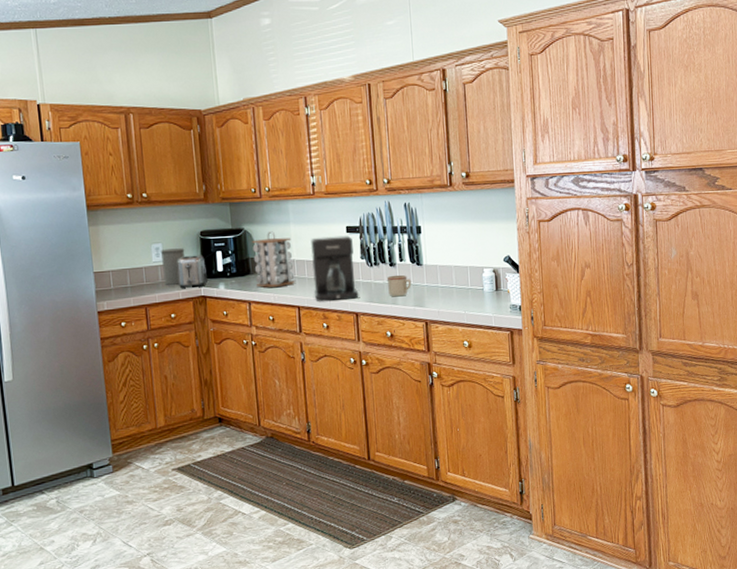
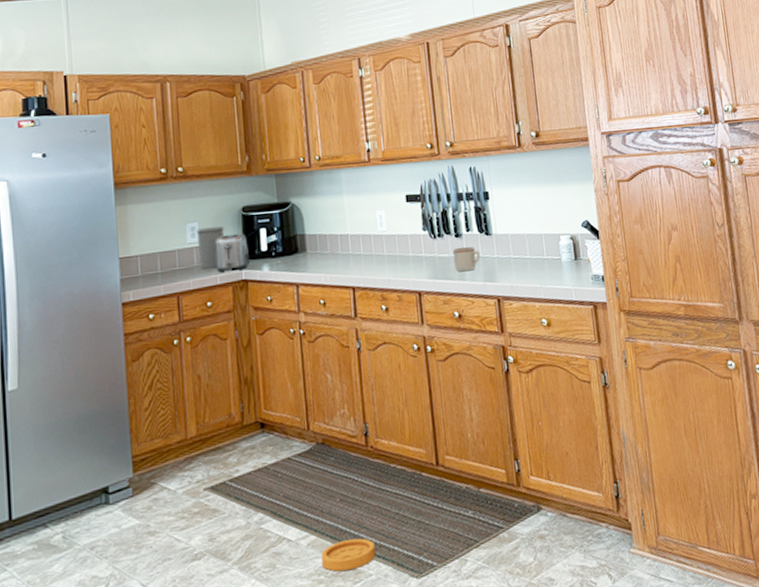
spice rack: present [252,231,295,288] -> none [300,203,349,268]
pet bowl: none [269,515,316,541] -> present [320,538,376,572]
coffee maker: present [310,235,359,301] -> none [366,205,422,281]

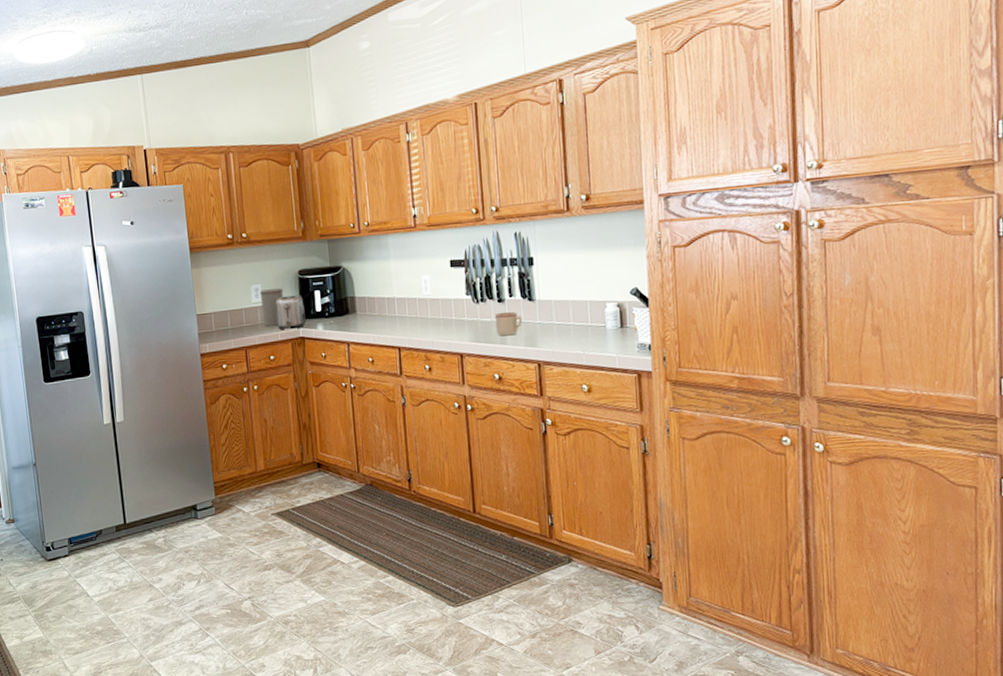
pet bowl: present [320,538,376,572] -> none [369,568,417,594]

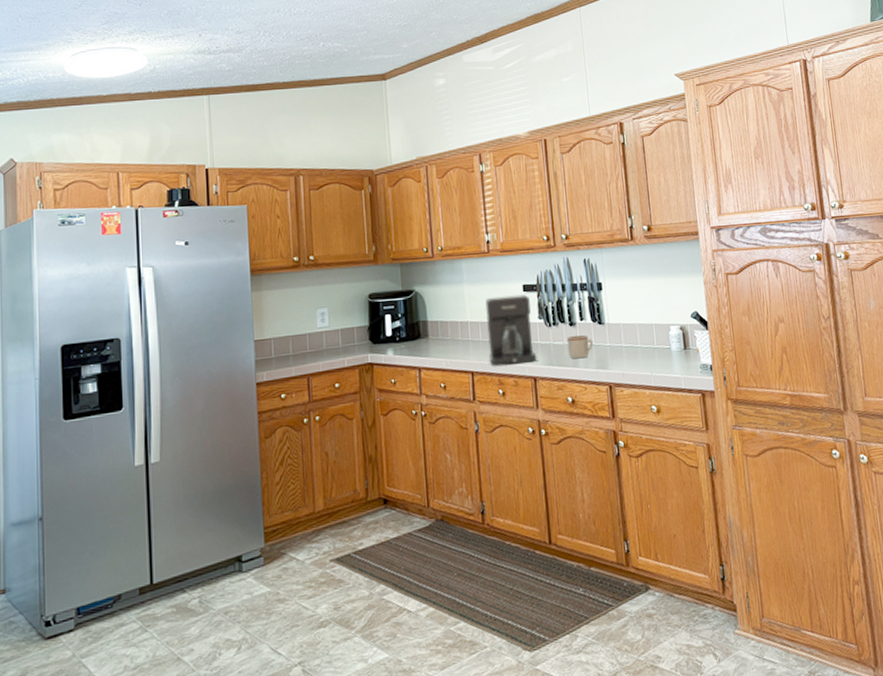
canister: present [259,288,284,327] -> none [325,312,352,353]
toaster: present [276,294,307,330] -> none [343,319,376,356]
coffee maker: none [411,270,464,342] -> present [485,294,537,366]

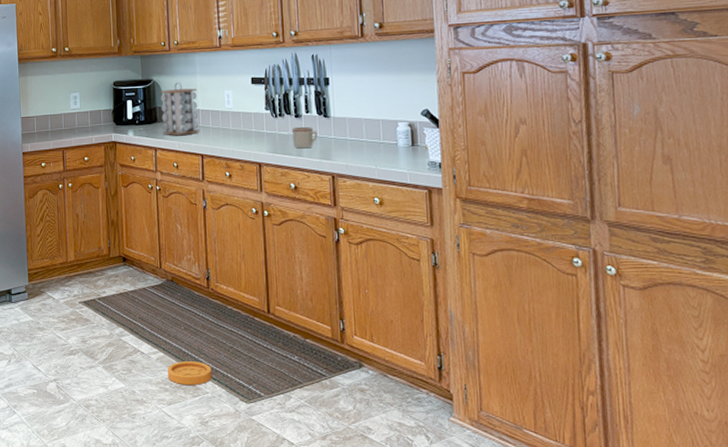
spice rack: none [423,292,469,353] -> present [160,82,199,136]
pet bowl: none [438,611,491,643] -> present [167,361,212,386]
coffee maker: present [485,294,537,366] -> none [215,86,263,150]

